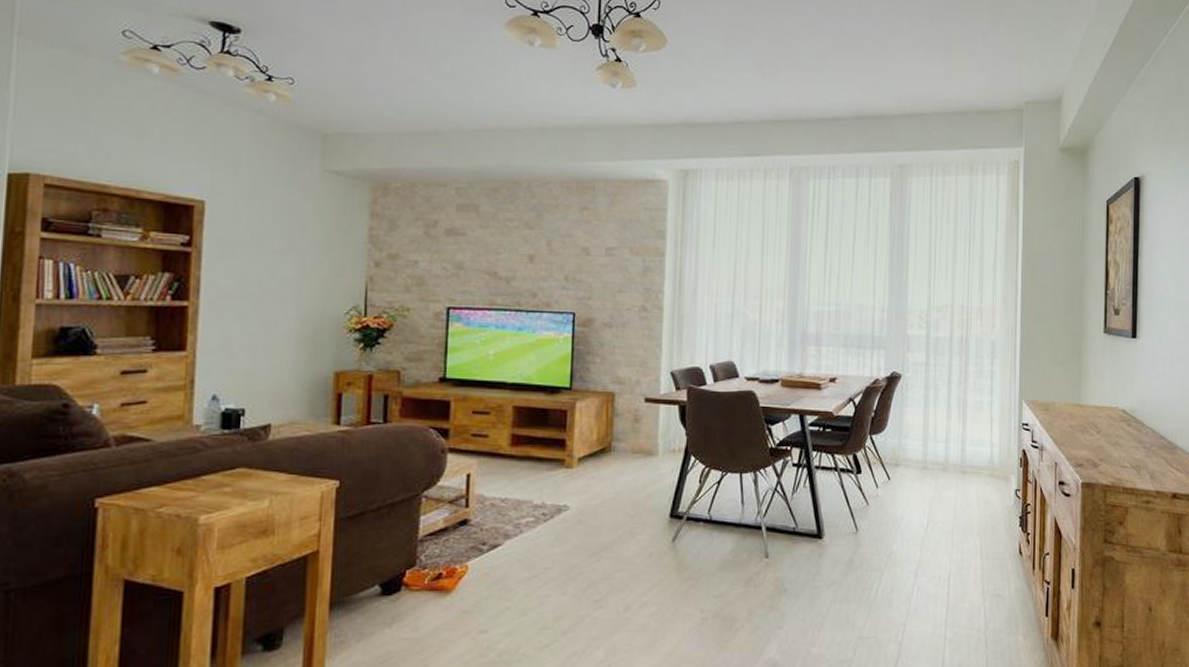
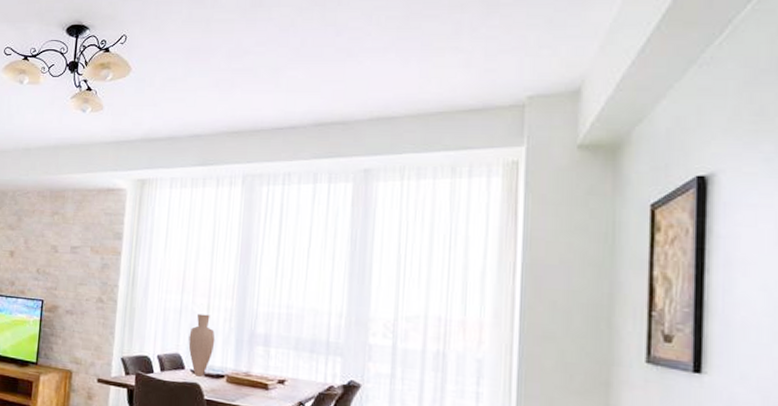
vase: none [742,317,769,384] -> present [188,313,216,377]

